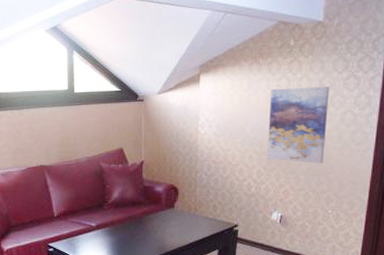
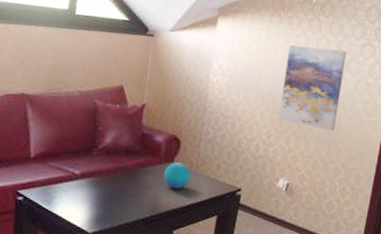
decorative orb: none [167,208,191,230] -> present [164,162,191,189]

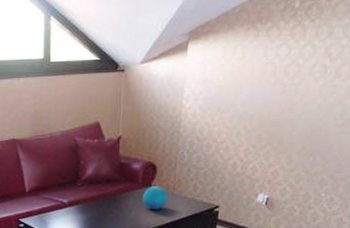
wall art: present [278,44,347,131] -> none [257,55,337,142]

